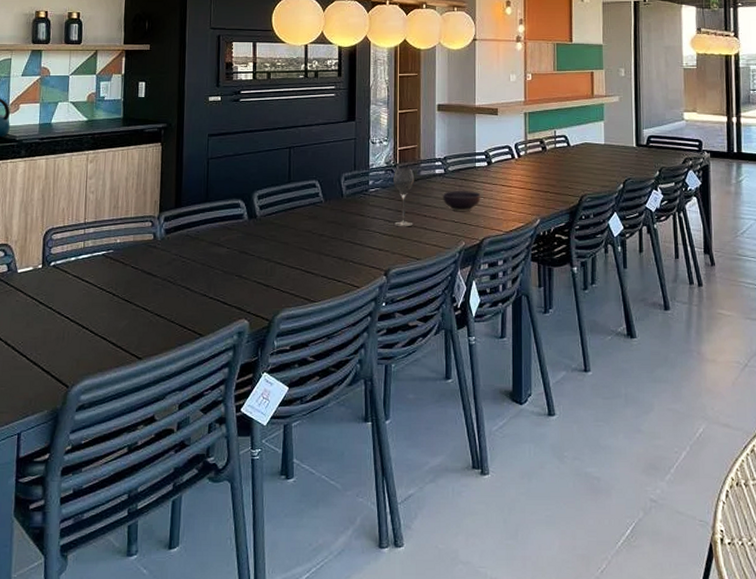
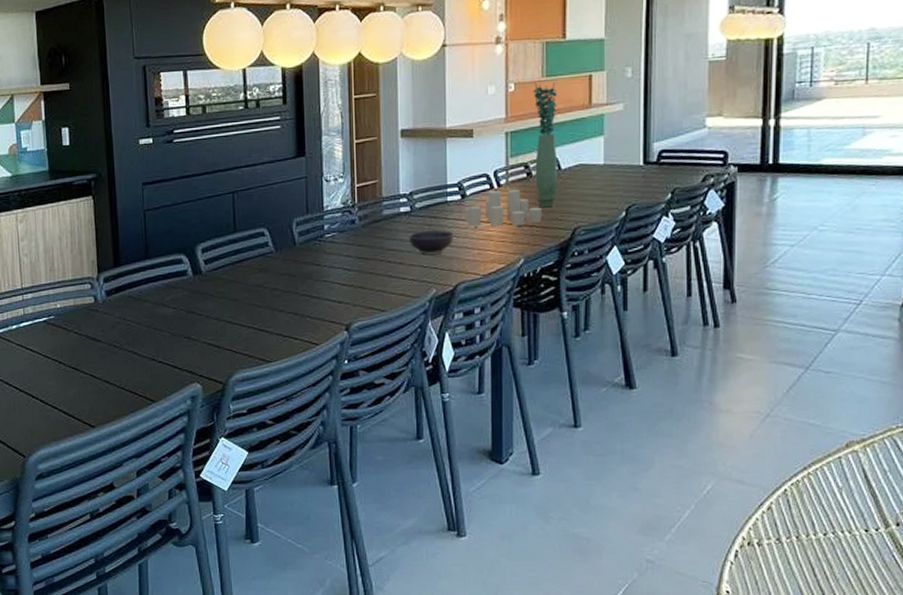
wineglass: present [392,167,415,227] -> none [351,206,376,276]
candle: none [490,161,554,191] -> present [465,190,541,227]
vase: none [546,74,568,177] -> present [533,82,558,208]

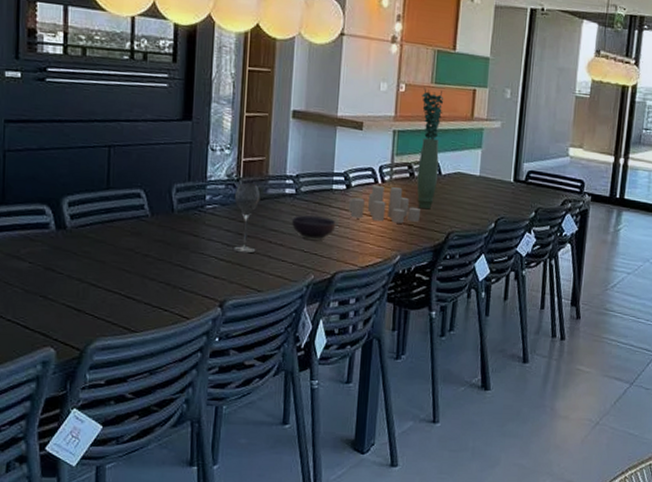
wineglass: none [351,206,376,276] -> present [234,182,261,254]

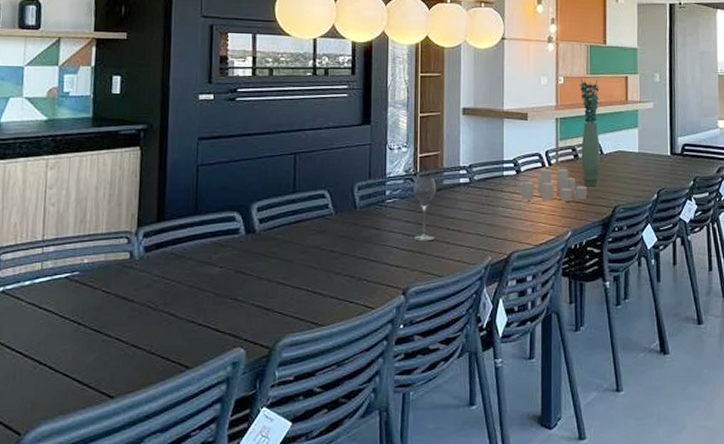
bowl: present [291,215,336,240] -> none [467,201,509,223]

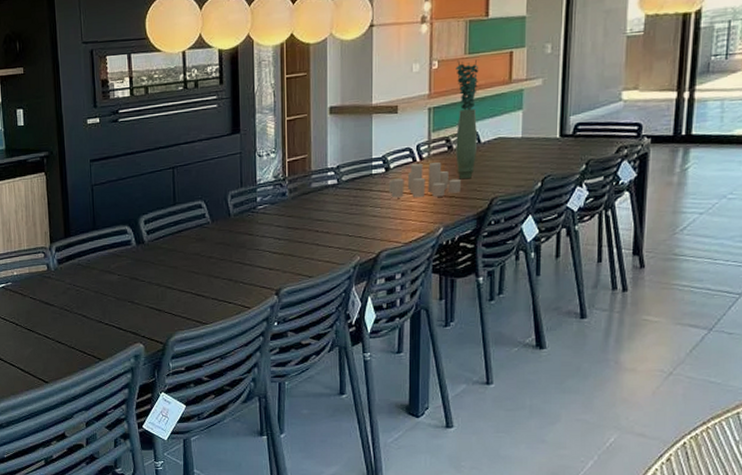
wineglass: present [412,176,437,242] -> none [281,180,305,245]

